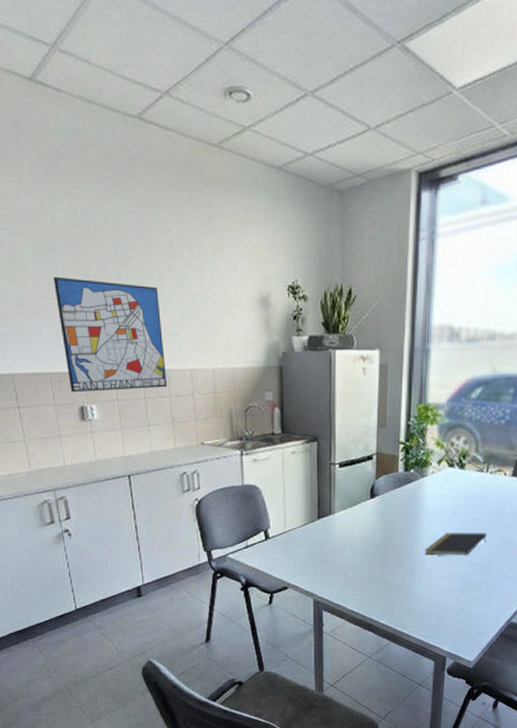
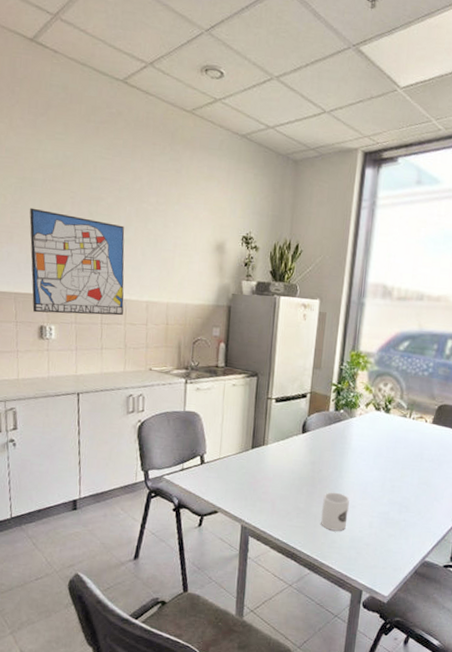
mug: none [398,558,426,598] -> present [321,492,350,531]
notepad: present [424,533,486,556] -> none [348,471,406,494]

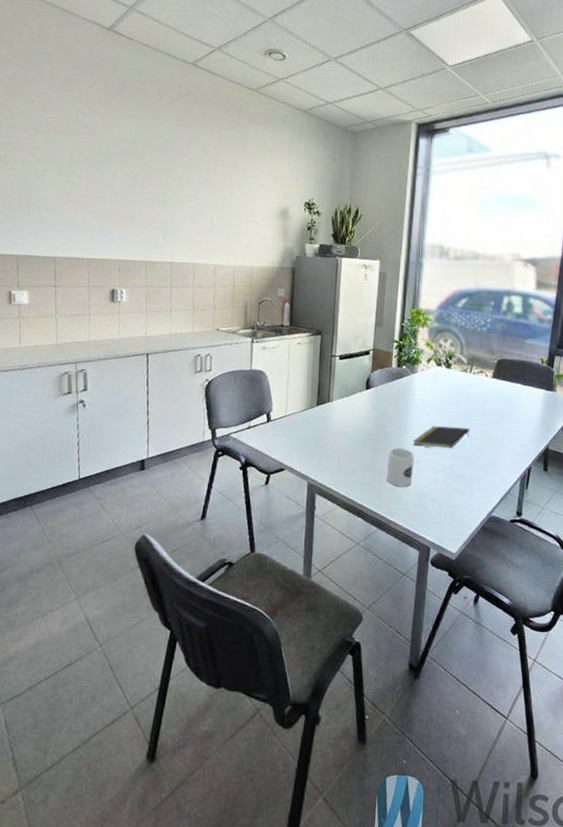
wall art: present [29,207,125,316] -> none [103,179,194,279]
notepad: none [348,471,406,494] -> present [413,426,469,449]

